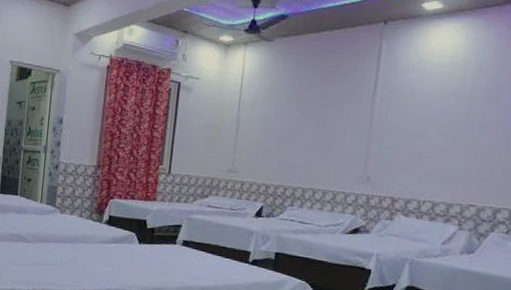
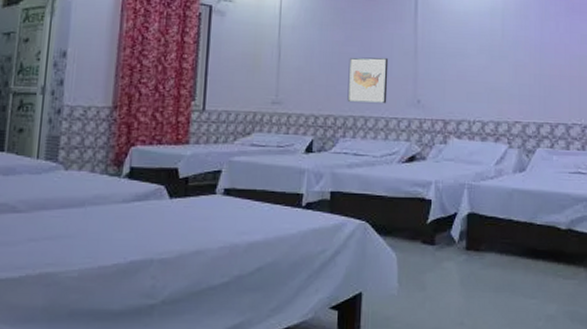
wall art: none [297,134,342,178] -> present [347,57,389,103]

